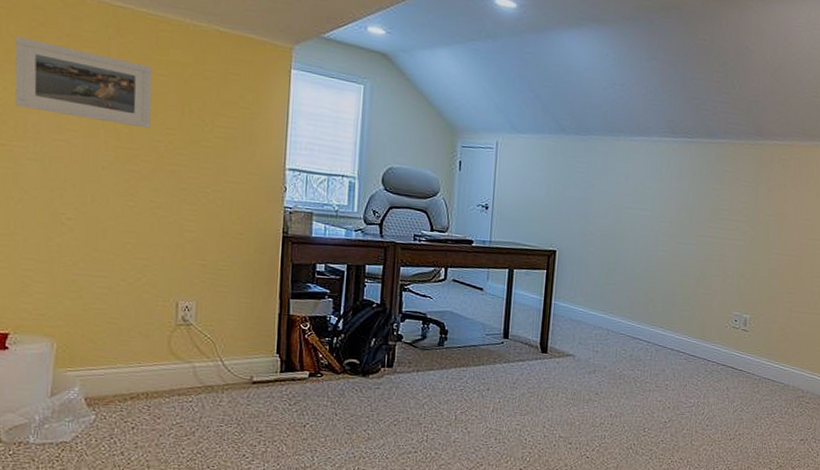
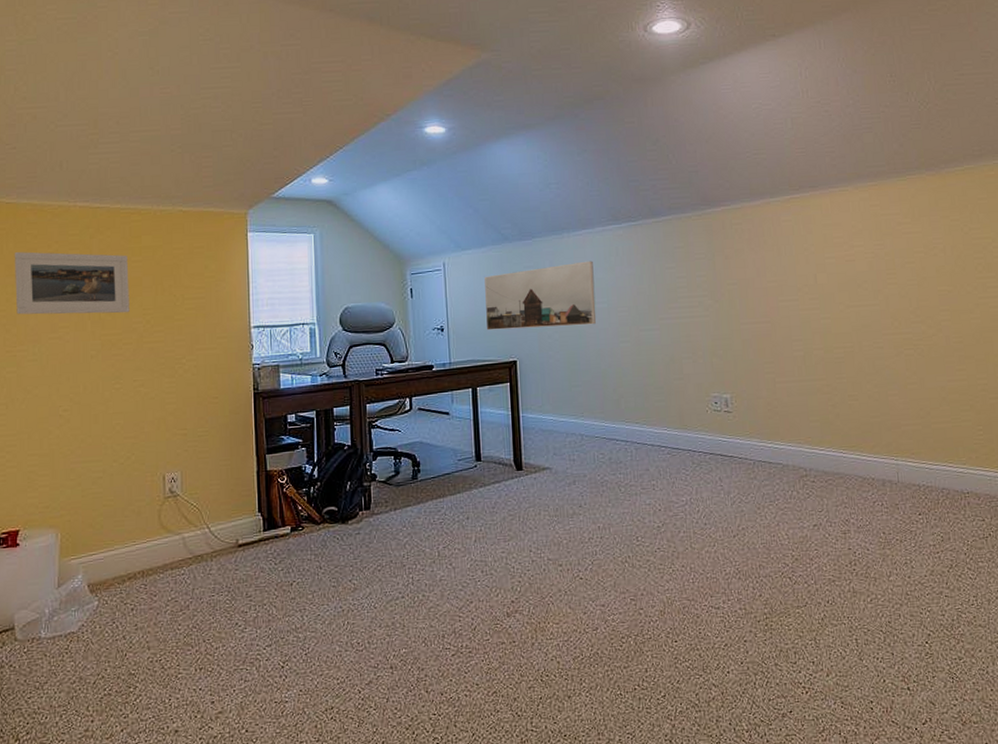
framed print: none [530,163,645,230] -> present [484,260,596,331]

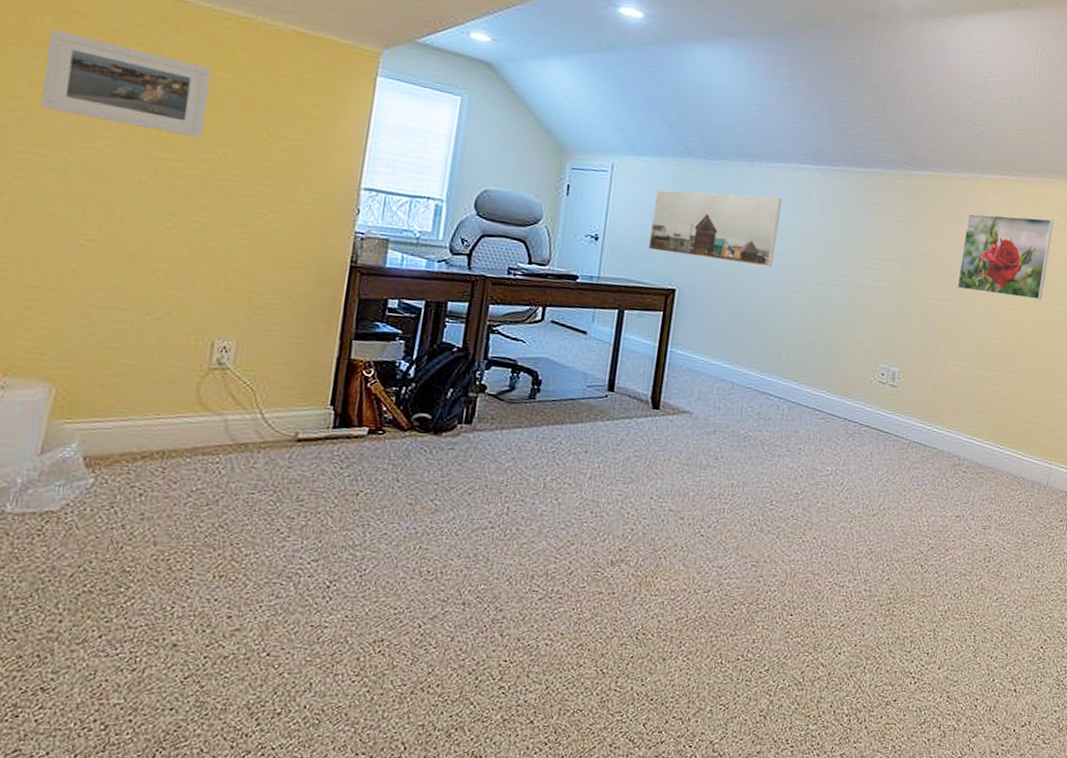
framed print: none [766,226,855,309] -> present [957,213,1054,300]

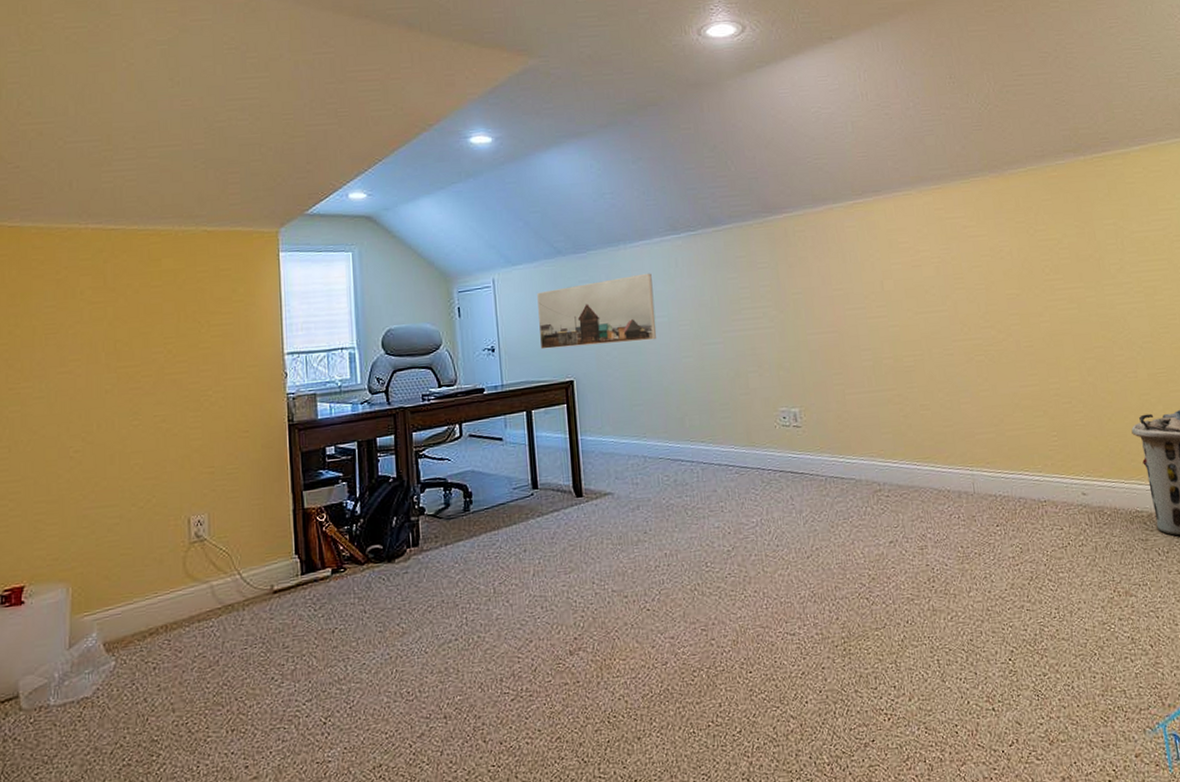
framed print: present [40,28,212,138] -> none [17,279,149,348]
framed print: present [957,213,1054,300] -> none [830,230,923,319]

